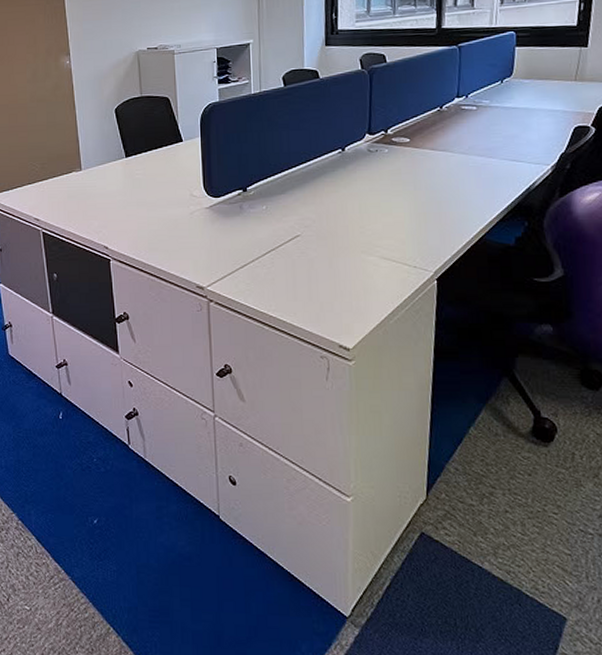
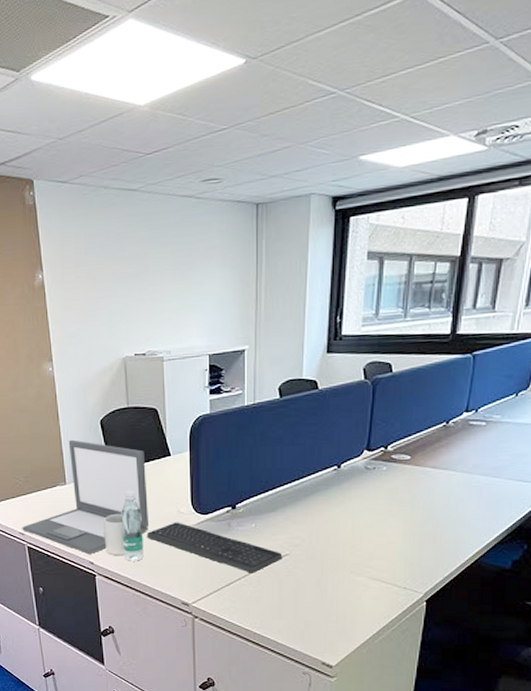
laptop: none [37,127,163,238] -> present [22,439,150,554]
mug: none [118,198,139,239] -> present [103,513,125,555]
bottle: none [135,175,158,245] -> present [121,491,144,561]
computer keyboard: none [161,205,294,255] -> present [147,522,283,573]

